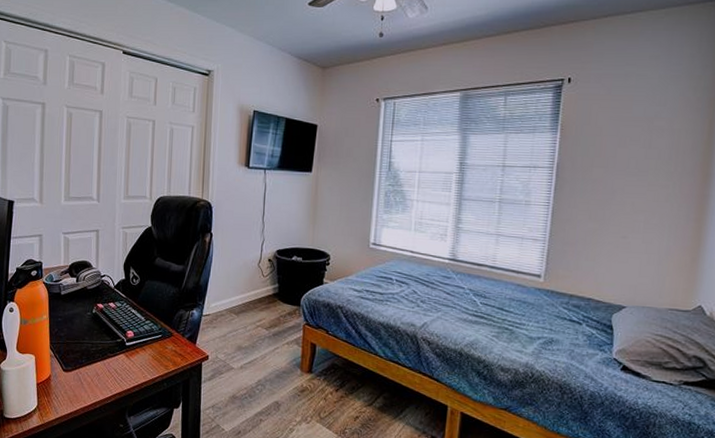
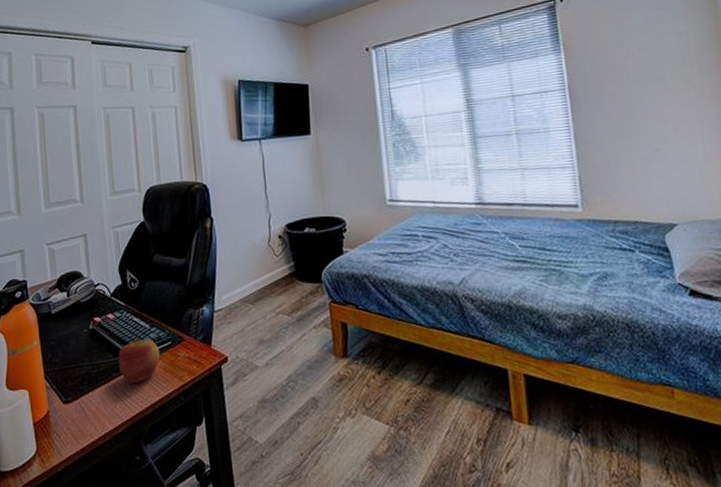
apple: none [114,326,150,365] -> present [118,337,160,383]

